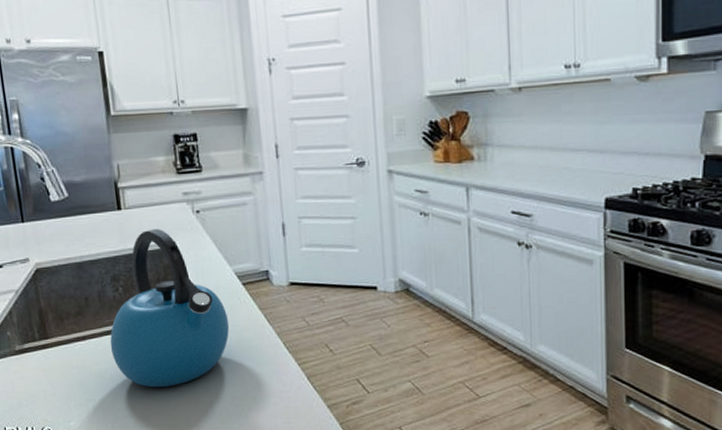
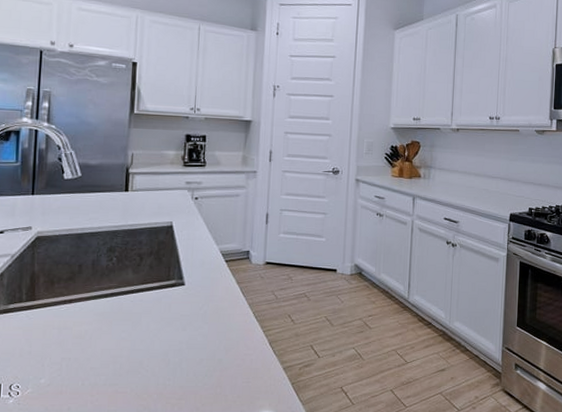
kettle: present [110,228,230,388] -> none [94,209,209,349]

